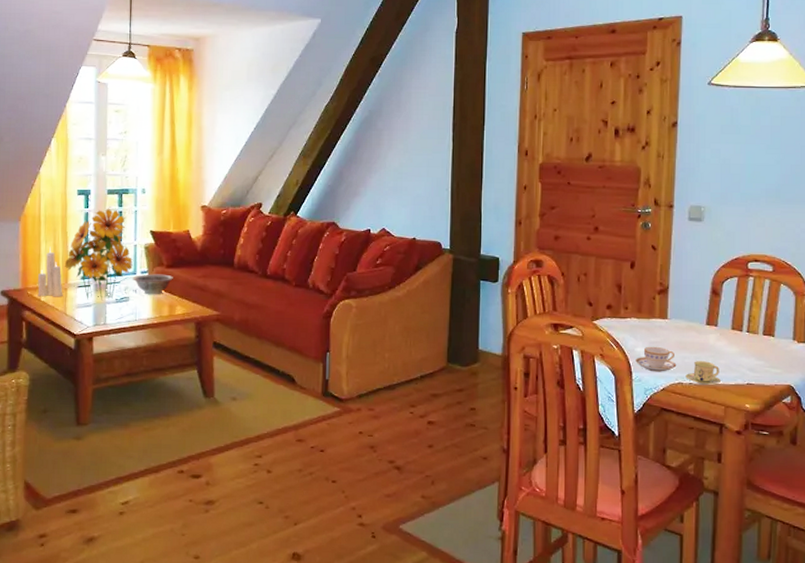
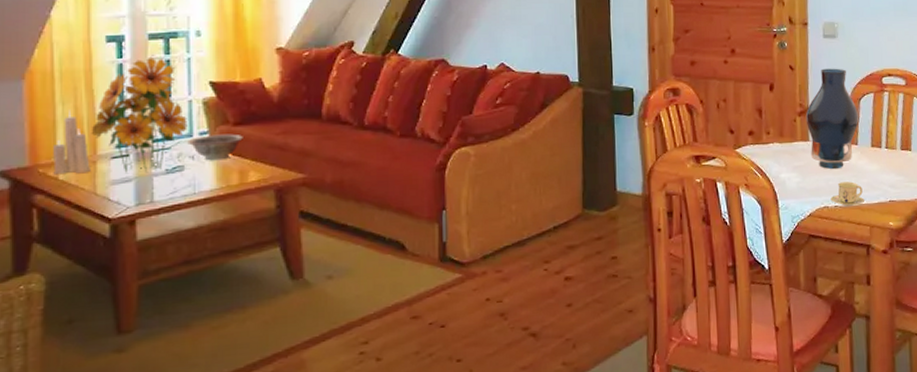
teacup: present [636,346,677,372] -> none [781,170,822,198]
vase: none [665,250,721,348] -> present [805,68,860,170]

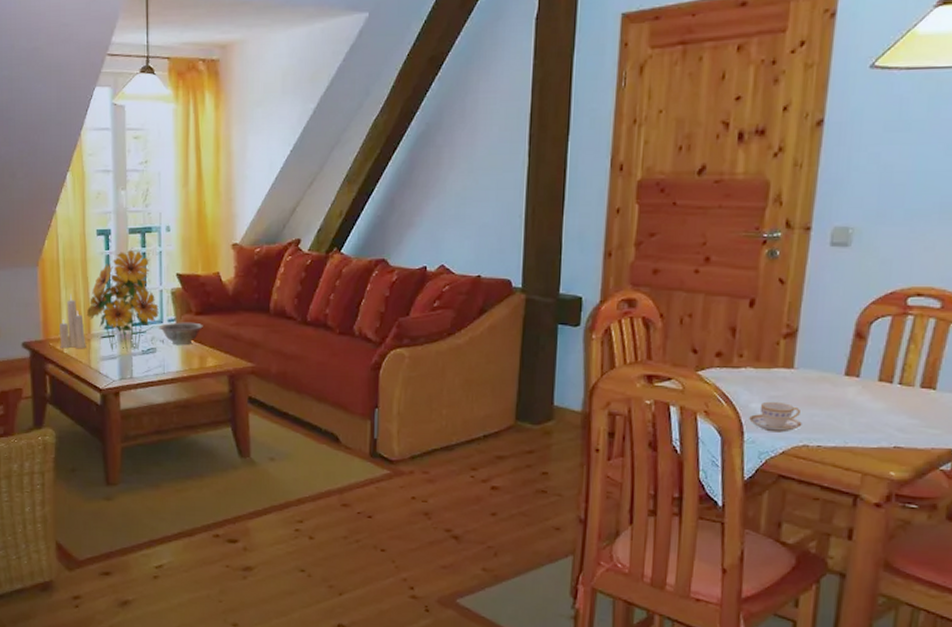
teacup: none [781,170,822,198] -> present [749,401,802,433]
vase: present [805,68,860,170] -> none [792,283,867,404]
cup and saucer: present [830,181,866,206] -> none [813,419,860,448]

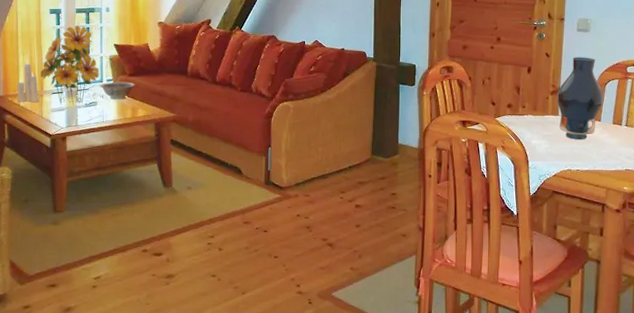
teacup: present [749,401,802,433] -> none [532,139,566,161]
vase: none [792,283,867,404] -> present [557,57,604,140]

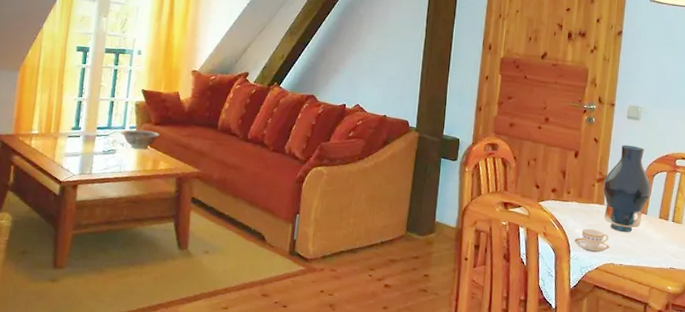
candle: present [17,60,39,103] -> none [28,98,54,145]
flower bouquet: present [40,25,100,104] -> none [57,65,123,150]
teacup: none [532,139,566,161] -> present [574,228,610,253]

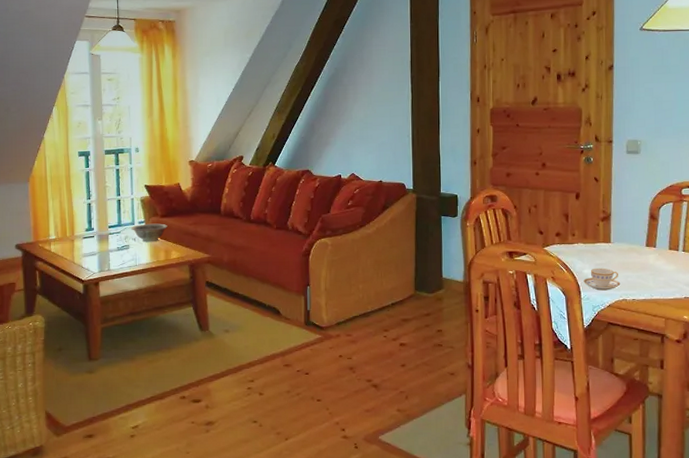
vase: present [603,144,652,233] -> none [608,180,659,268]

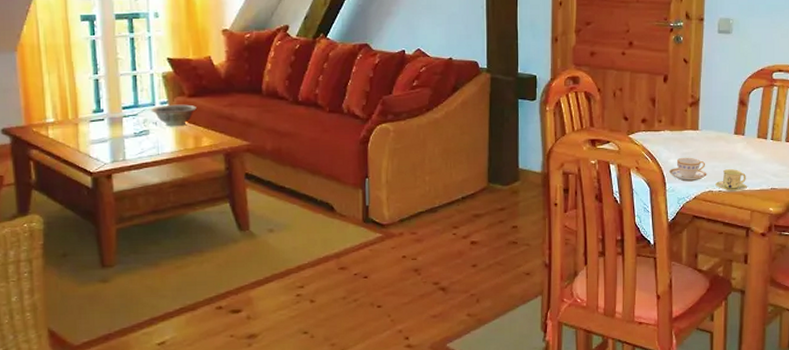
cup and saucer: none [629,279,662,300] -> present [715,169,748,191]

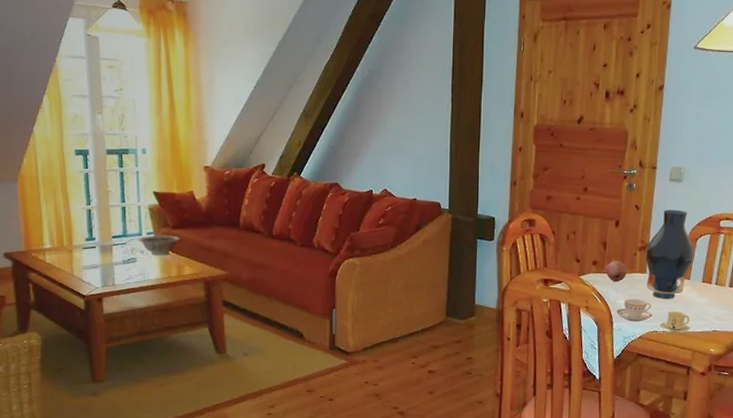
fruit: none [655,117,679,141] -> present [605,260,627,282]
vase: none [696,62,748,158] -> present [645,209,695,300]

